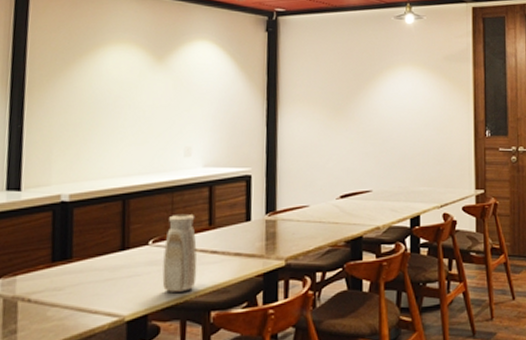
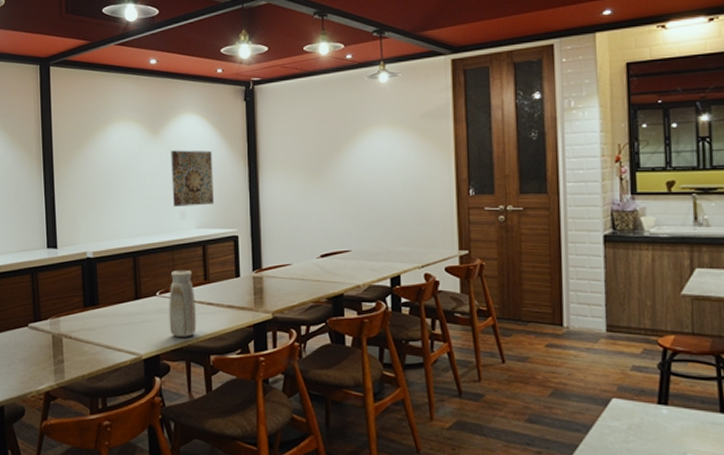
wall art: none [176,80,227,143] -> present [171,150,214,208]

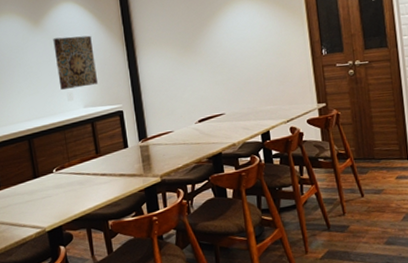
vase: present [169,269,197,337] -> none [65,146,94,208]

